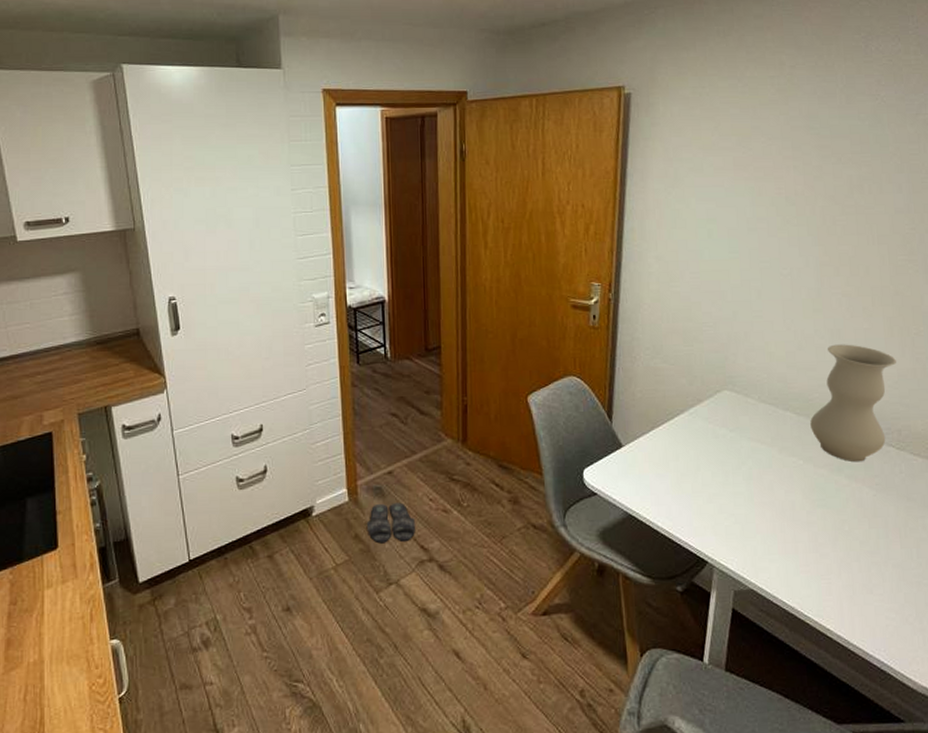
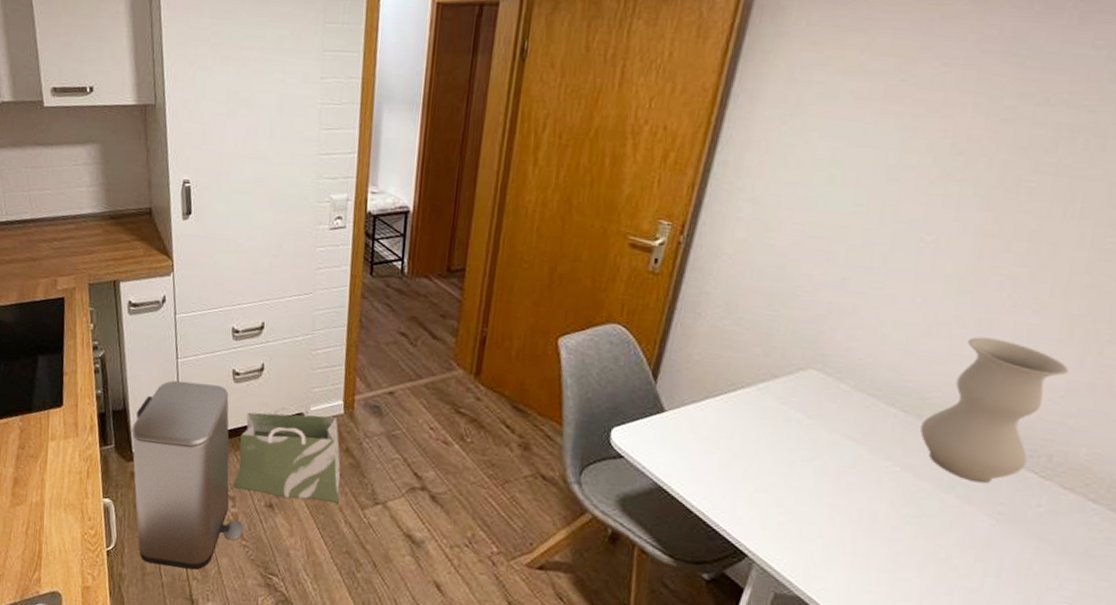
pedal bin: none [136,496,264,701] -> present [131,380,244,570]
grocery bag: none [249,502,354,598] -> present [234,406,341,503]
slippers: present [366,502,415,544] -> none [359,421,411,465]

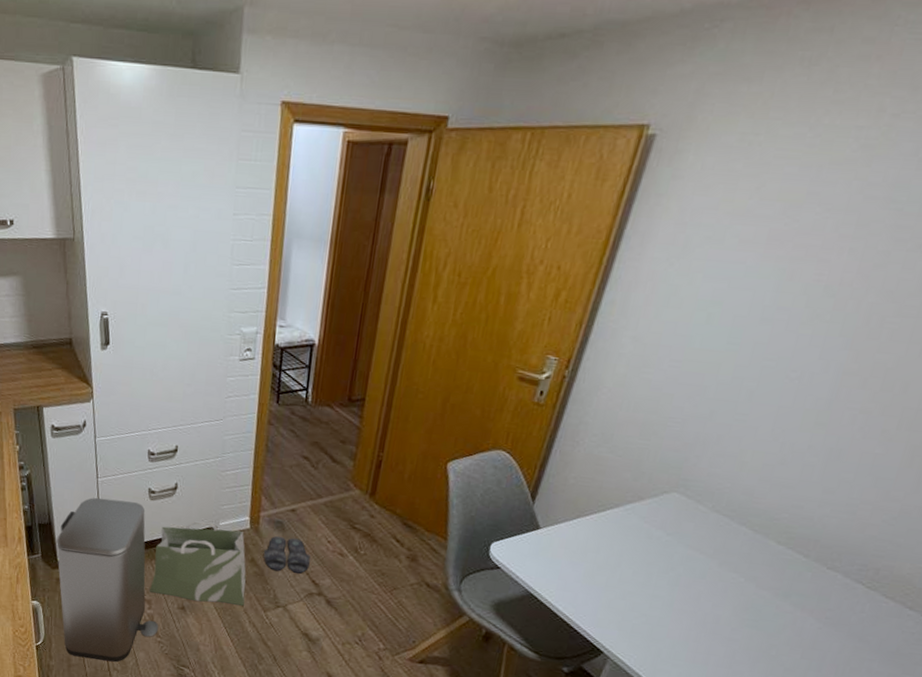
slippers: none [359,421,411,465] -> present [263,535,310,574]
vase: present [920,337,1068,483] -> none [766,465,904,593]

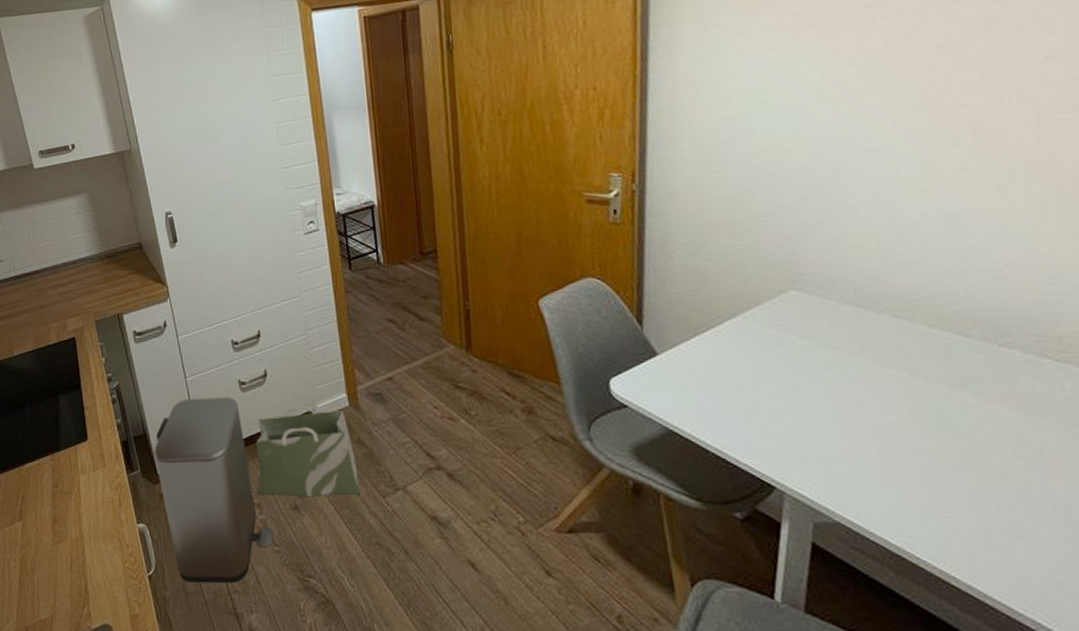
slippers: present [263,535,310,574] -> none [368,409,420,449]

